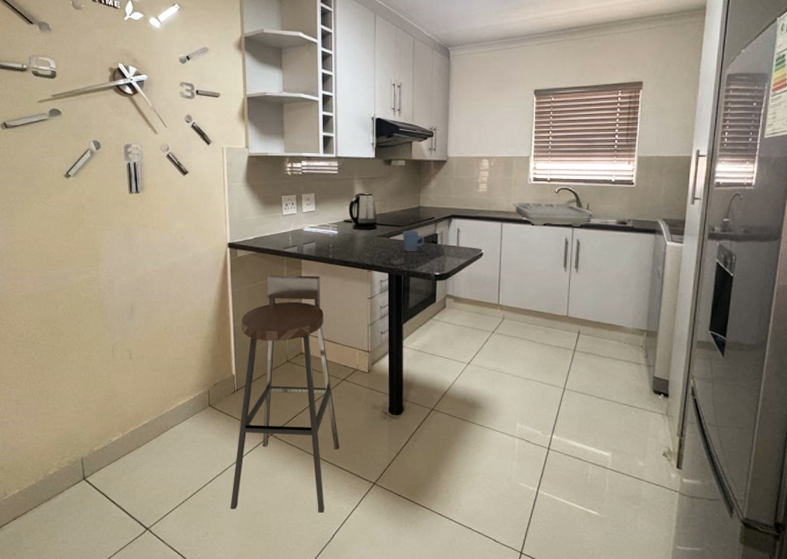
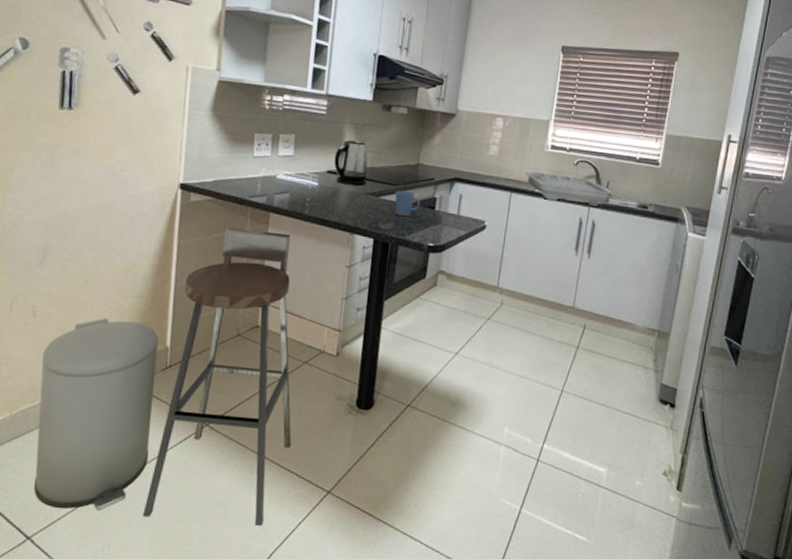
pedal bin: none [140,356,230,506] -> present [34,318,159,510]

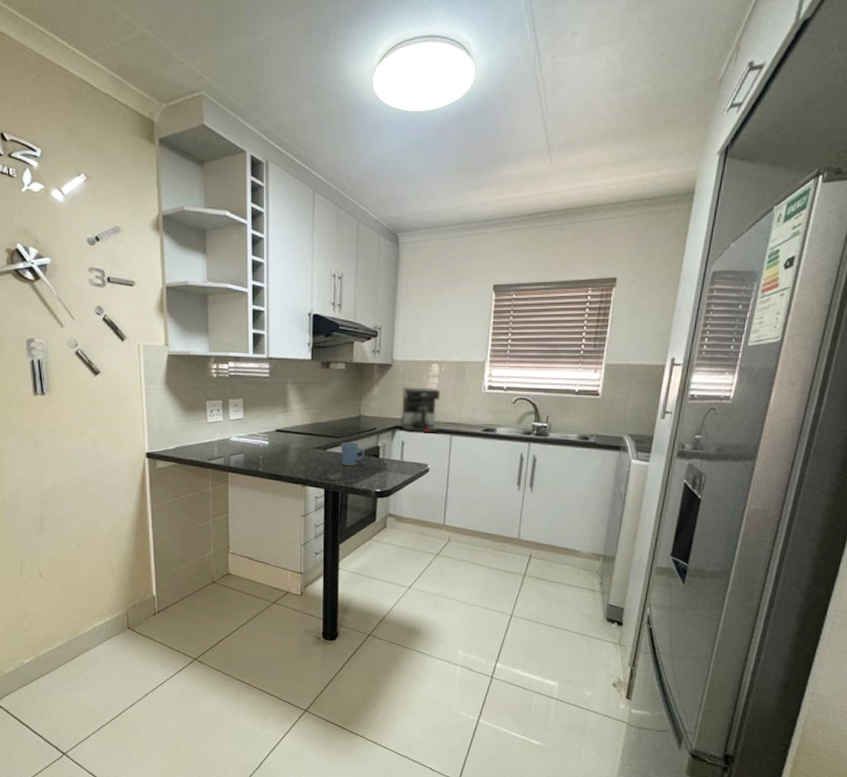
pedal bin: present [34,318,159,510] -> none [52,575,151,731]
bar stool: present [142,227,292,526] -> none [152,489,269,740]
kettle: present [334,139,368,186] -> none [281,398,313,442]
coffee maker: none [459,139,504,189] -> present [400,387,441,434]
dish rack: present [525,171,614,206] -> none [464,413,553,441]

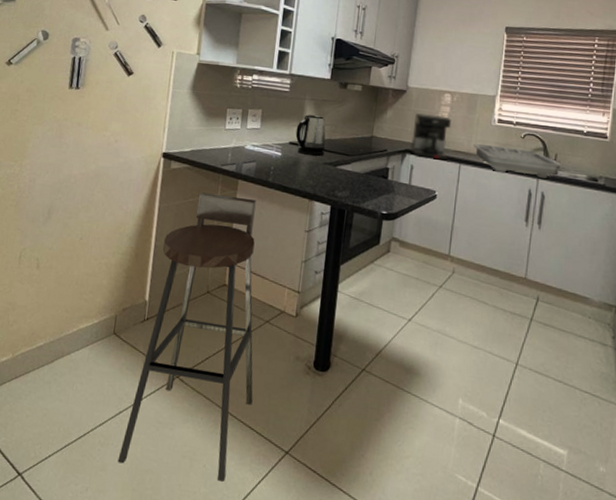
bar stool: none [152,489,269,740] -> present [117,192,256,482]
kettle: none [281,398,313,442] -> present [295,114,326,157]
mug: present [341,442,365,466] -> none [350,160,374,186]
dish rack: none [464,413,553,441] -> present [473,143,562,178]

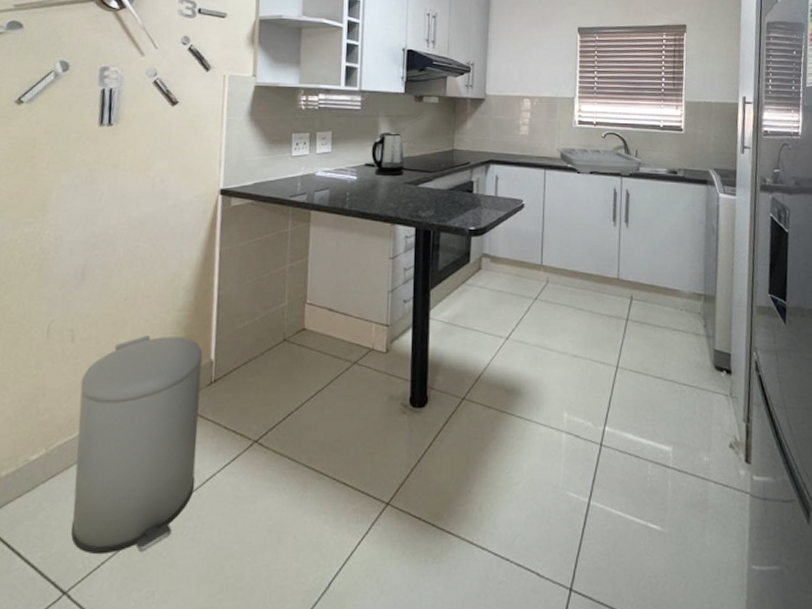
pedal bin: none [27,272,140,453] -> present [71,336,203,554]
bar stool: present [117,192,256,482] -> none [189,229,345,554]
coffee maker: present [411,113,452,161] -> none [494,121,533,169]

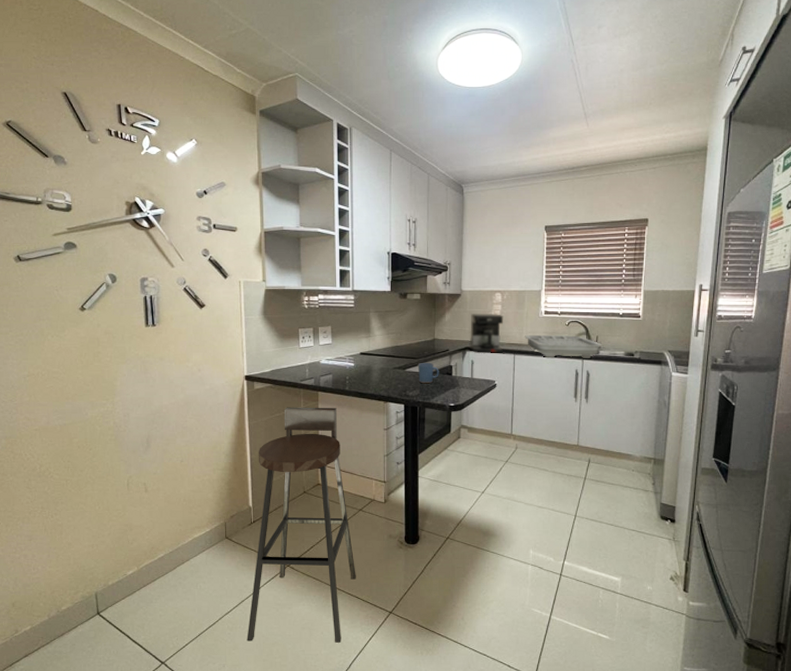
pedal bin: present [71,336,203,554] -> none [156,488,246,638]
bar stool: none [189,229,345,554] -> present [247,407,356,643]
kettle: present [371,131,405,177] -> none [365,325,393,363]
mug: none [433,176,458,203] -> present [418,362,439,384]
coffee maker: none [494,121,533,169] -> present [470,314,504,354]

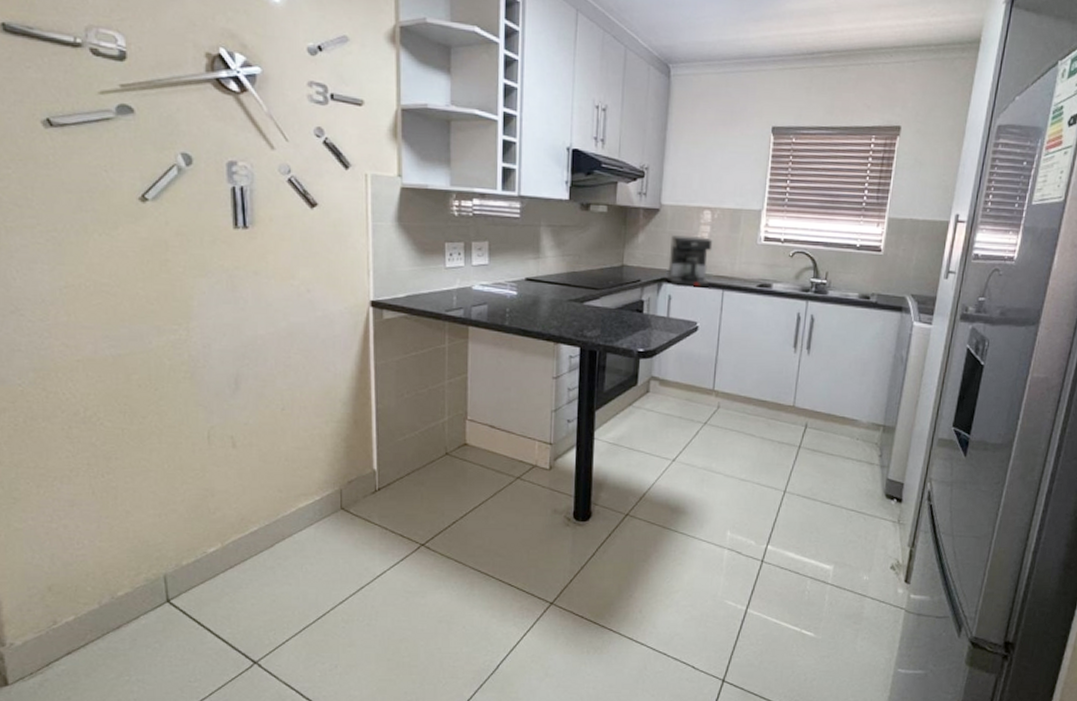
bar stool: present [247,407,356,643] -> none [366,344,510,639]
mug: present [418,362,439,384] -> none [600,294,627,322]
dish rack: present [525,334,603,358] -> none [737,266,833,300]

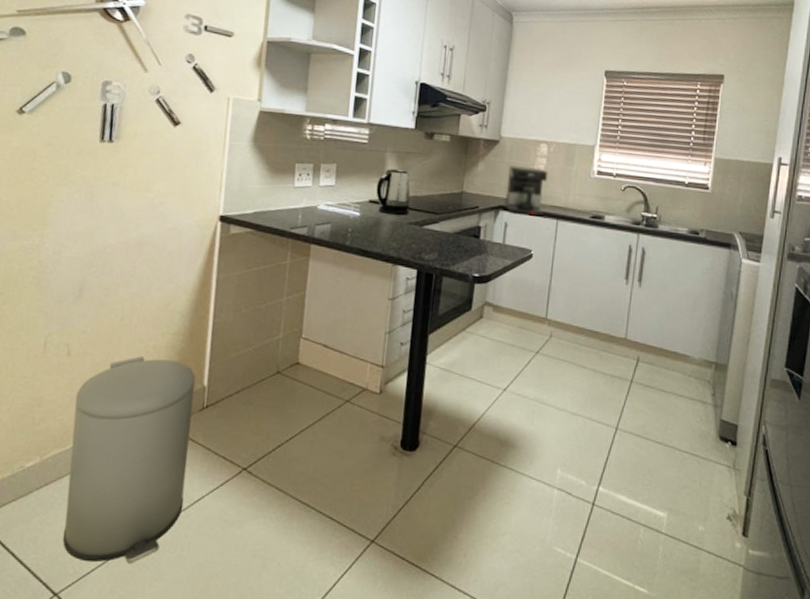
pedal bin: none [247,445,367,633] -> present [63,356,196,563]
kettle: none [532,243,569,293] -> present [376,168,411,216]

